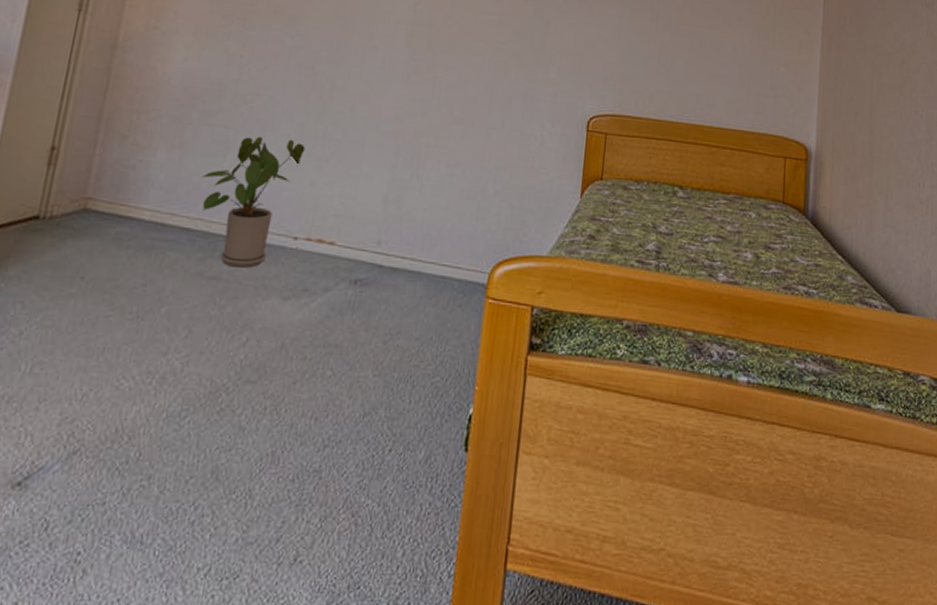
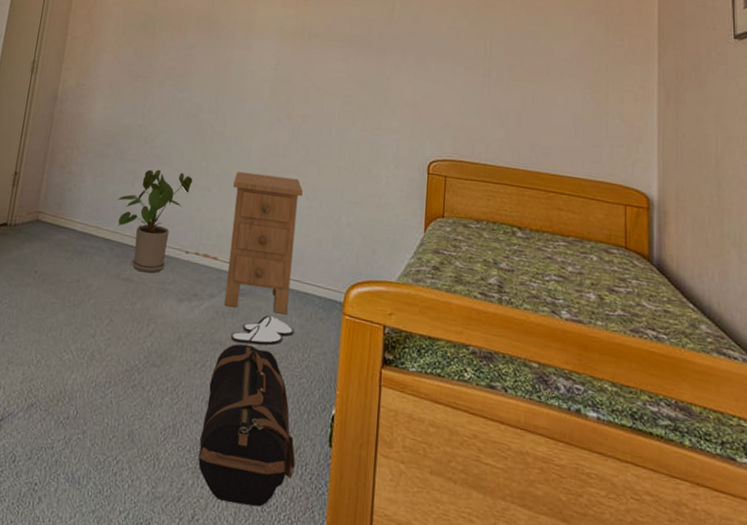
duffel bag: none [303,342,425,533] -> present [198,343,296,507]
nightstand: none [341,135,443,304] -> present [224,171,303,315]
slippers: none [349,306,428,343] -> present [230,315,295,345]

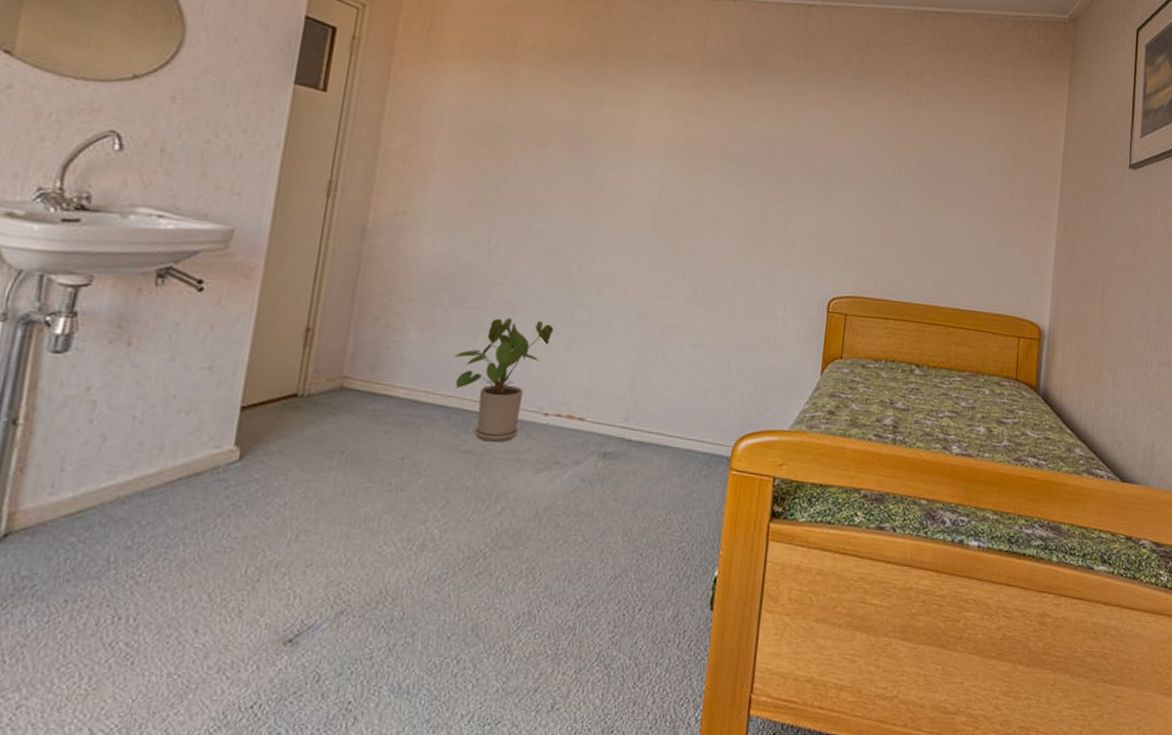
duffel bag: present [198,343,296,507] -> none [559,511,673,683]
nightstand: present [224,171,303,315] -> none [591,316,688,476]
slippers: present [230,315,295,345] -> none [599,477,675,512]

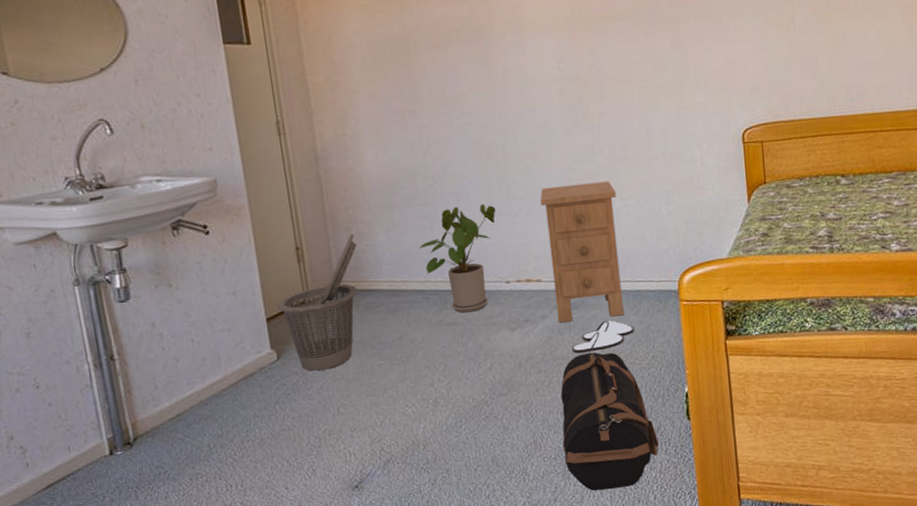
laundry basket: none [259,325,383,483] -> present [277,234,358,371]
duffel bag: none [559,511,673,683] -> present [560,350,659,491]
nightstand: none [591,316,688,476] -> present [540,181,624,323]
slippers: none [599,477,675,512] -> present [571,320,635,353]

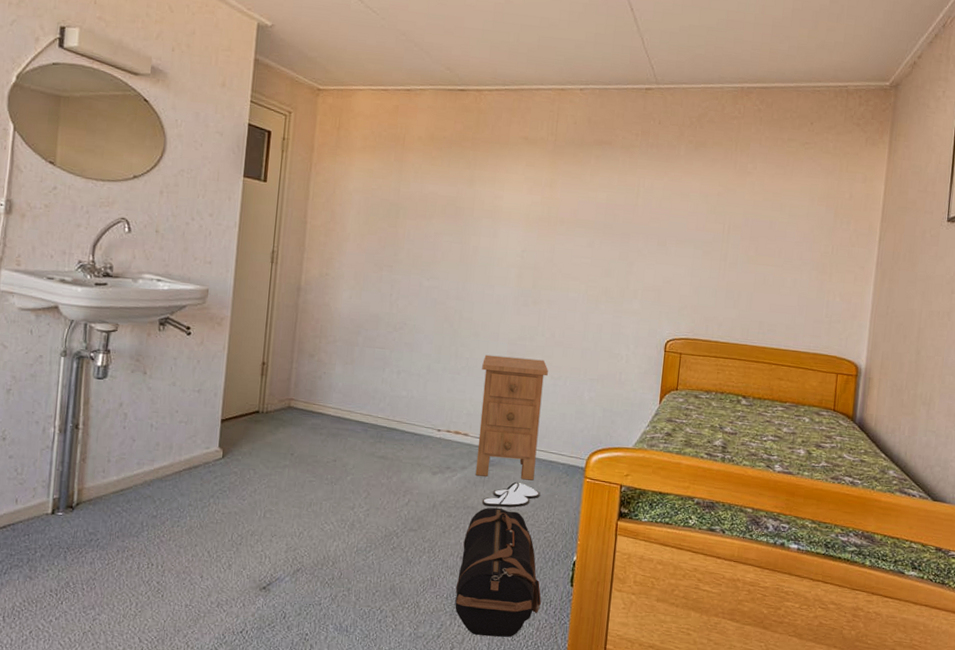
laundry basket: present [277,234,358,371] -> none [233,360,316,476]
house plant: present [419,203,496,313] -> none [368,355,443,451]

